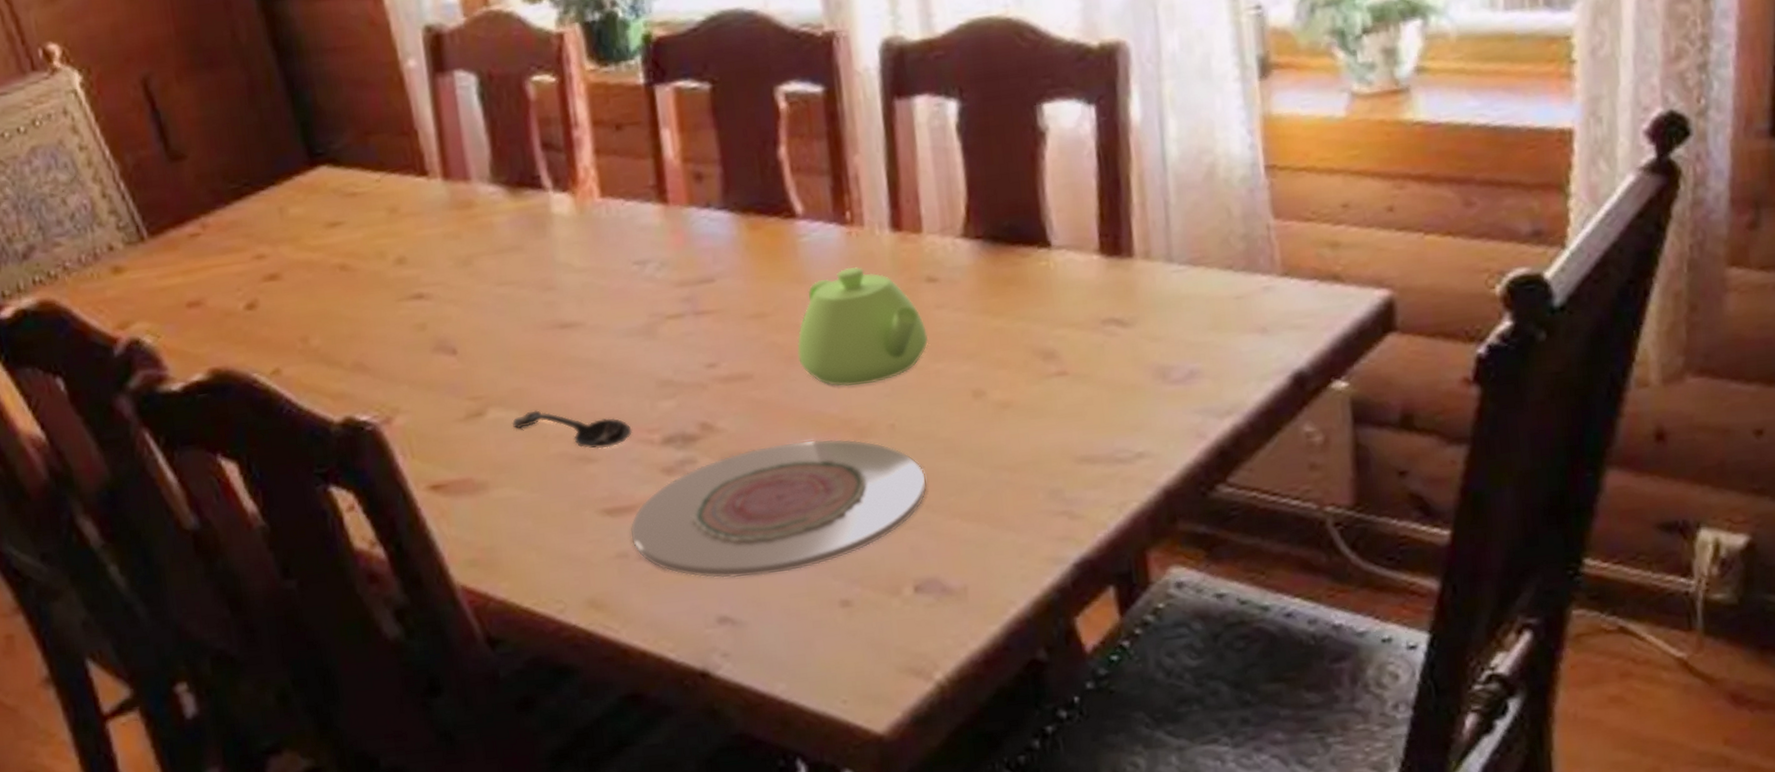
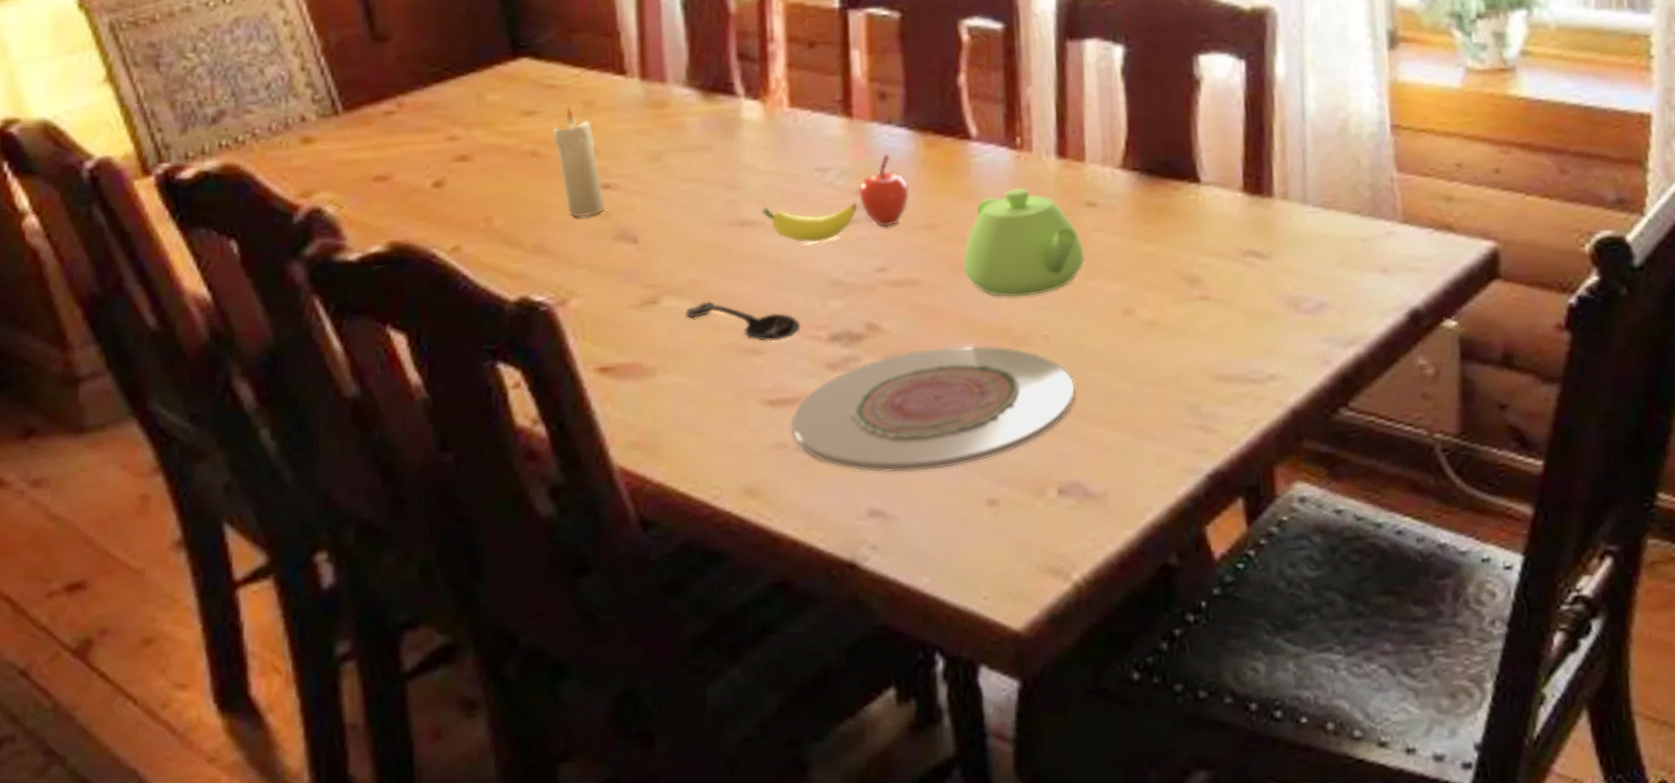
candle: none [359,214,421,331] -> present [552,106,606,217]
fruit: none [581,240,736,343] -> present [762,153,910,243]

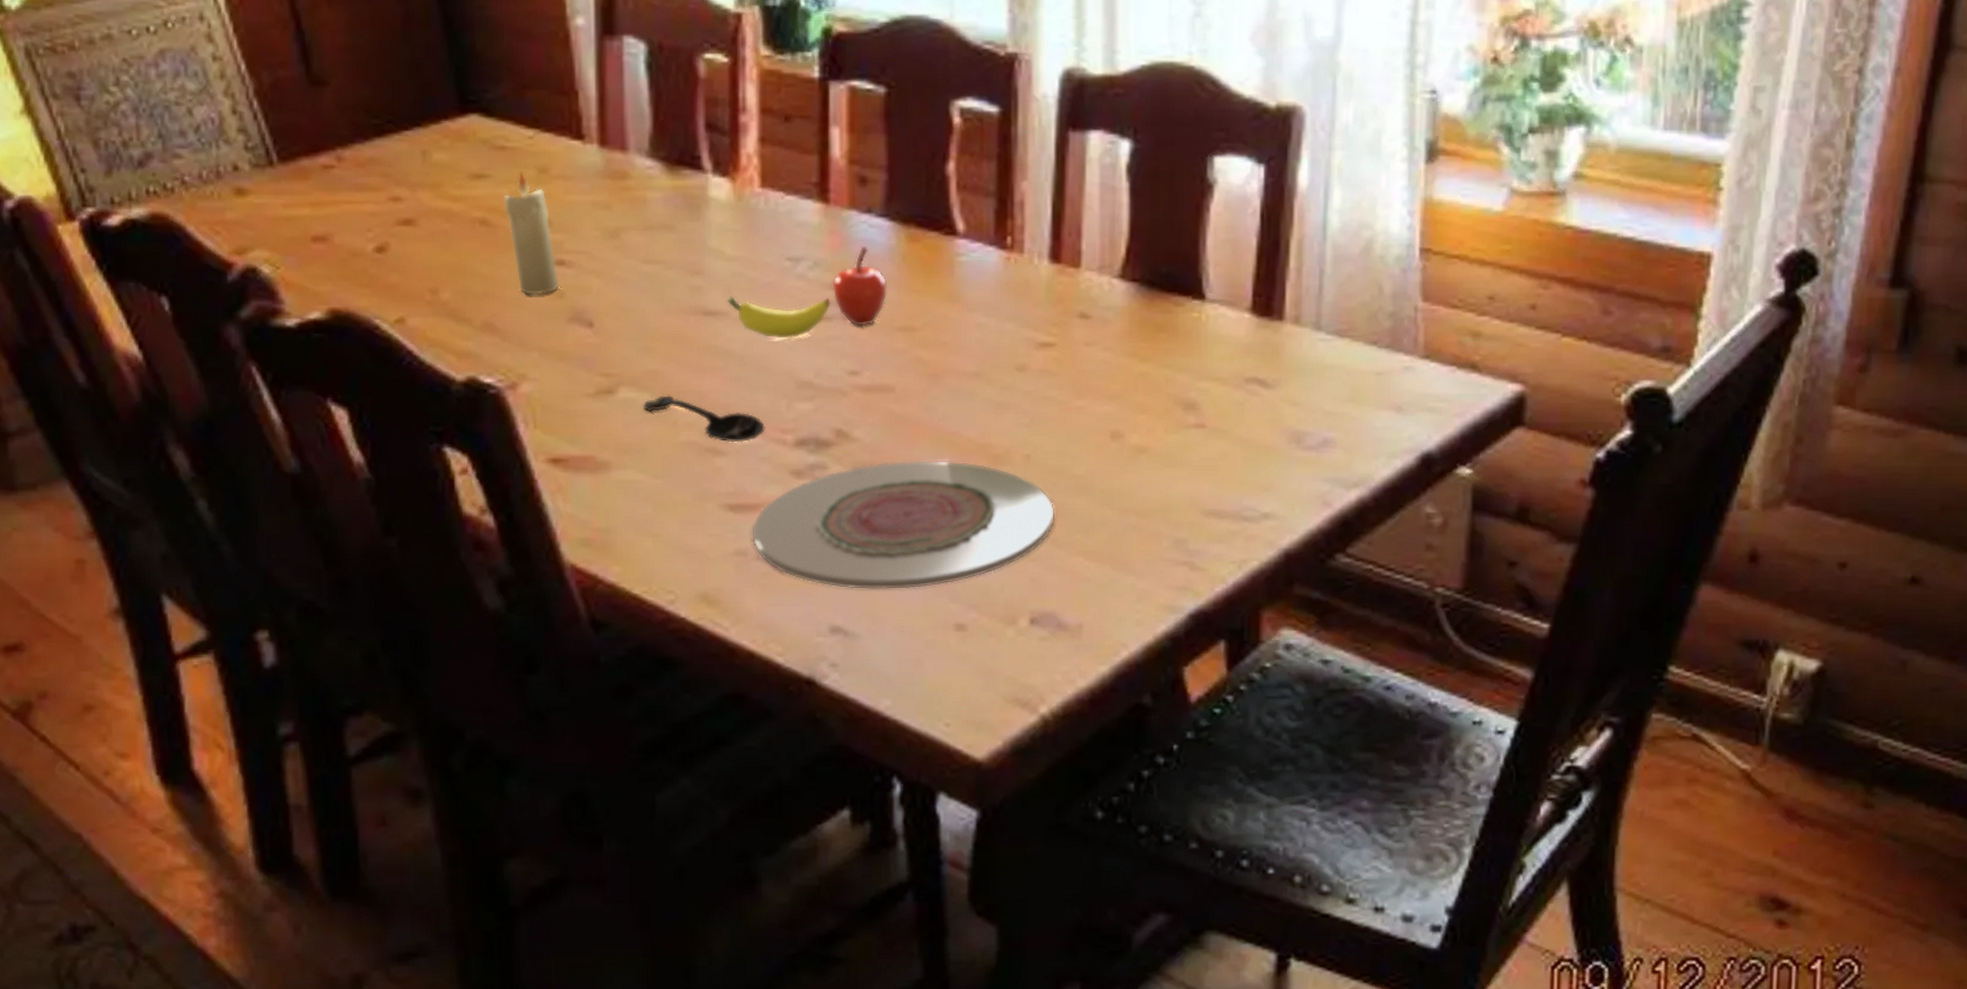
teapot: present [963,187,1085,298] -> none [942,292,1074,412]

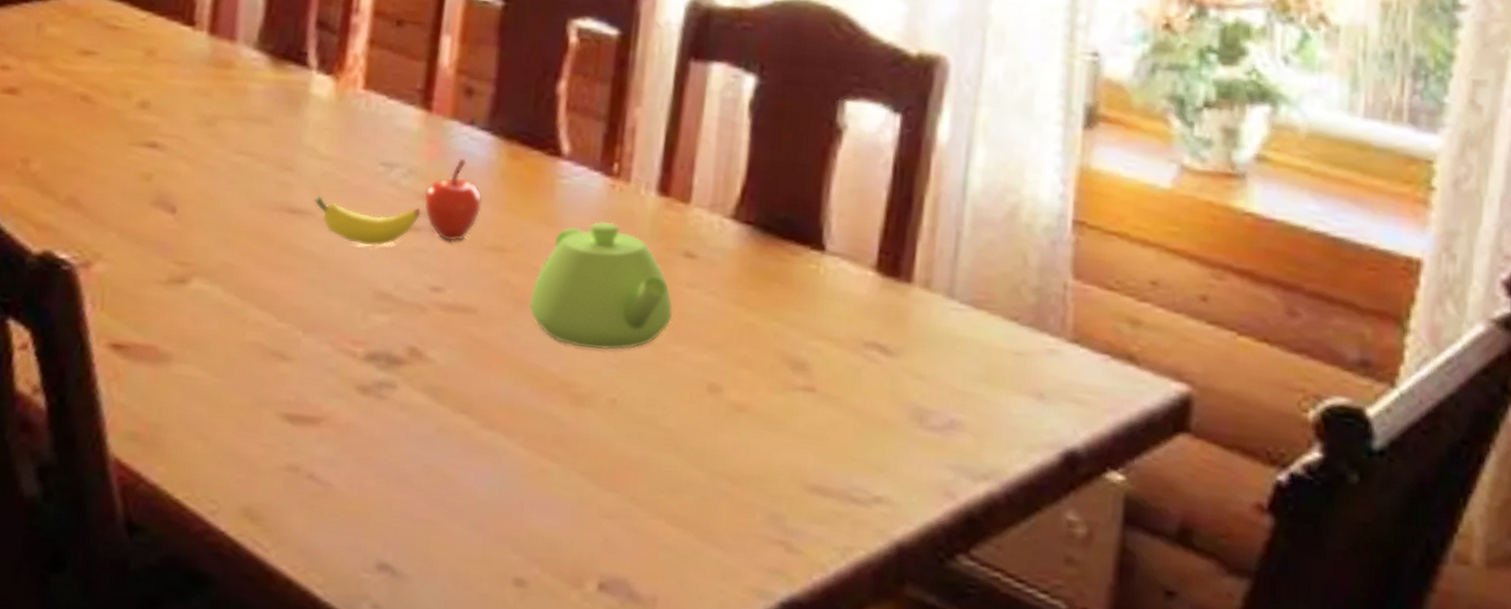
candle: present [503,171,560,295] -> none [107,51,151,176]
spoon: present [642,394,766,443] -> none [213,290,337,350]
plate: present [752,461,1055,590] -> none [306,388,638,533]
teapot: none [942,292,1074,412] -> present [529,221,674,350]

